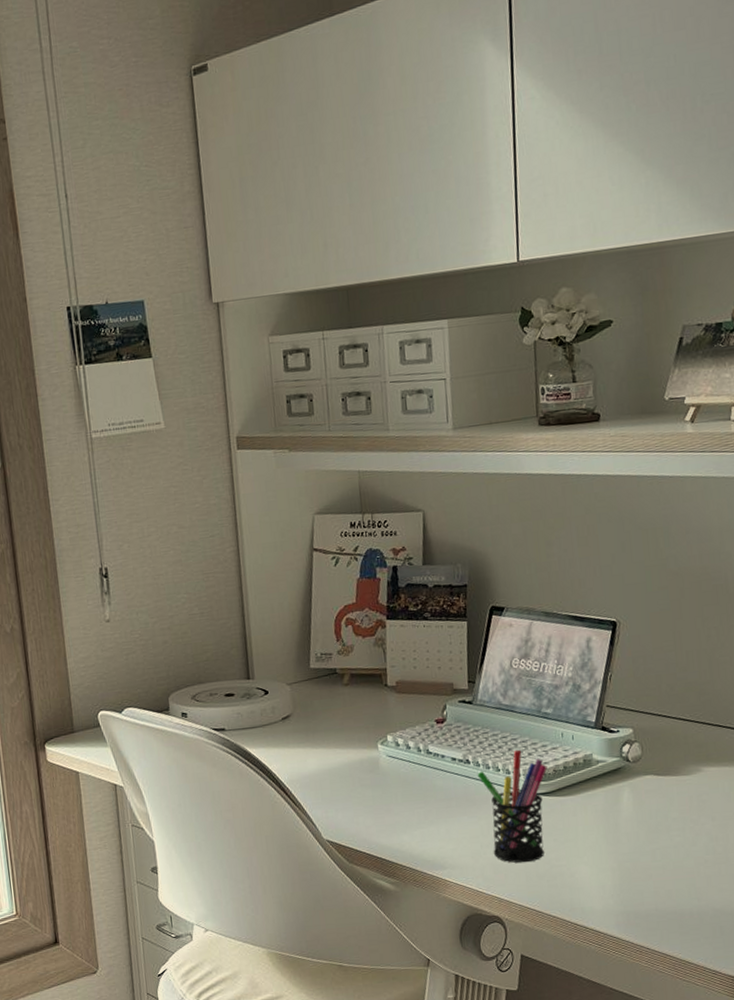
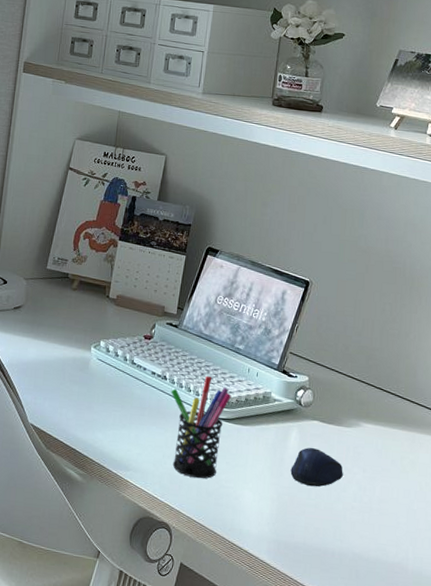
computer mouse: none [628,804,690,848] -> present [290,447,343,487]

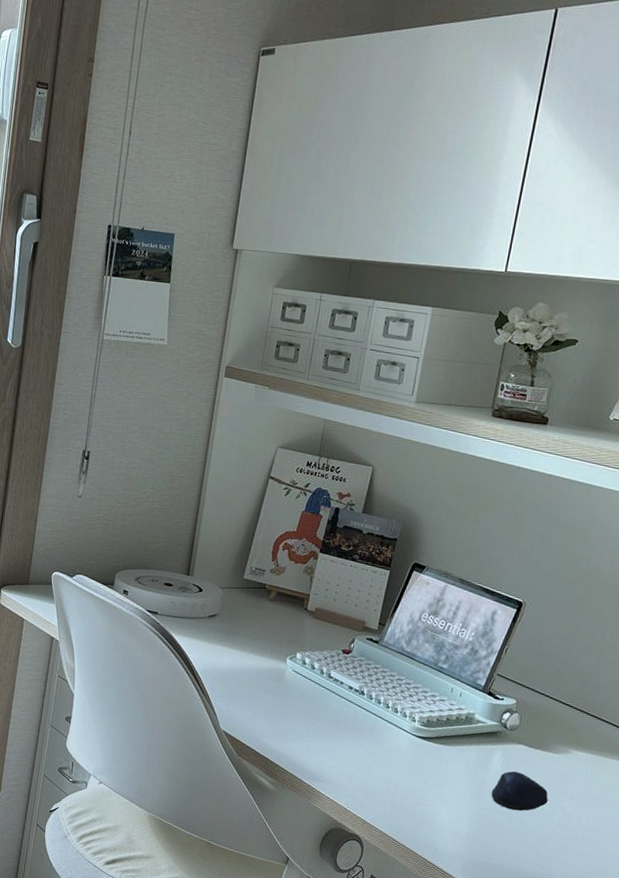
pen holder: present [171,375,232,479] -> none [367,693,432,795]

